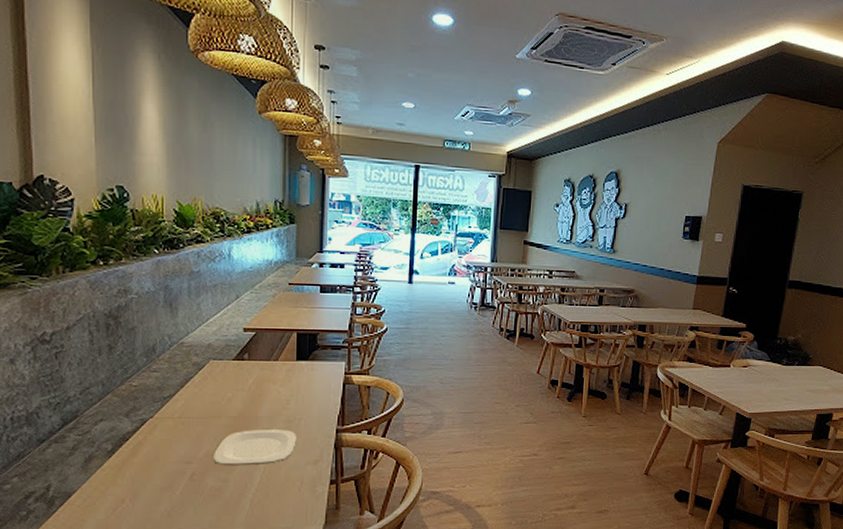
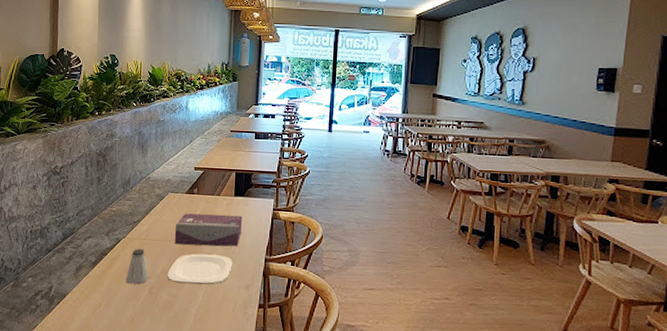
saltshaker: none [156,430,189,472] -> present [125,249,149,285]
tissue box: none [222,382,308,421] -> present [175,213,243,247]

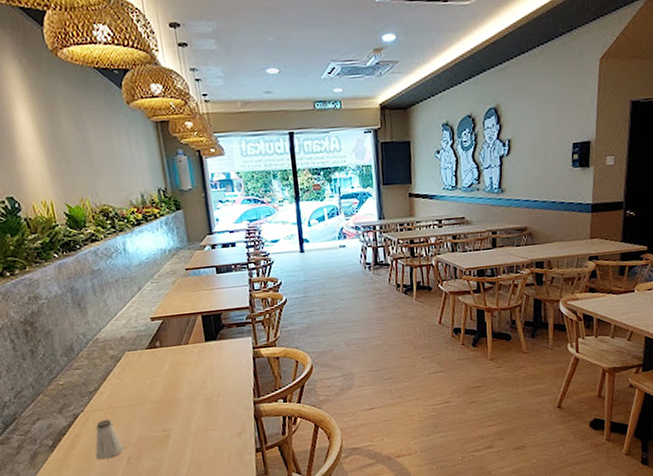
plate: present [166,254,233,285] -> none [144,407,219,447]
tissue box: present [175,213,243,247] -> none [142,361,222,407]

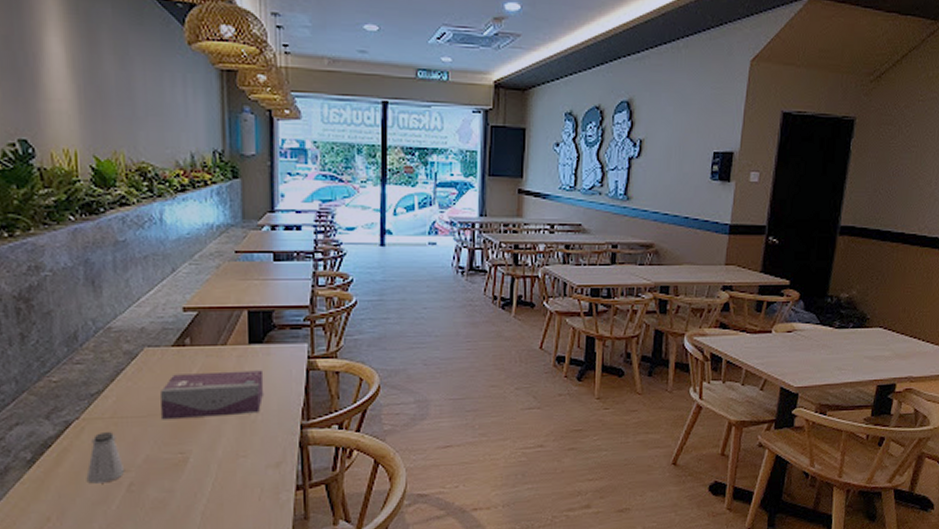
tissue box: none [142,361,222,407] -> present [161,370,264,420]

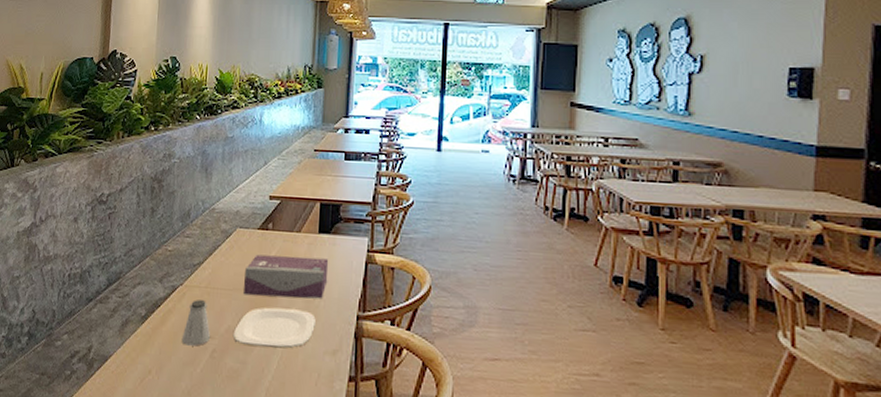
plate: none [153,427,253,473] -> present [232,307,316,349]

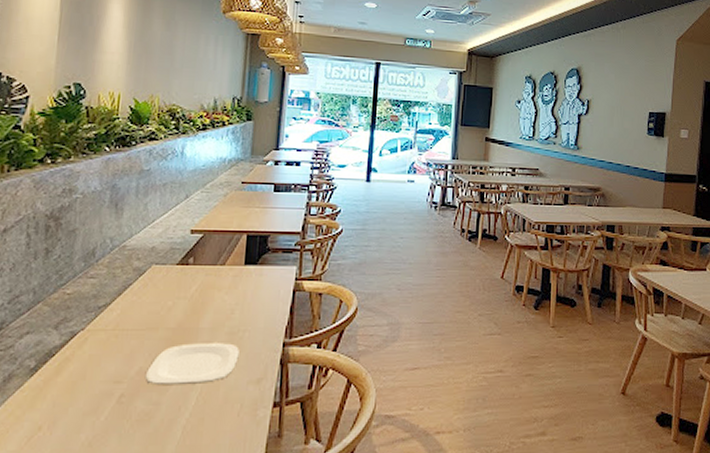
saltshaker: present [181,300,211,347] -> none [81,344,119,394]
tissue box: present [244,254,329,300] -> none [159,289,255,334]

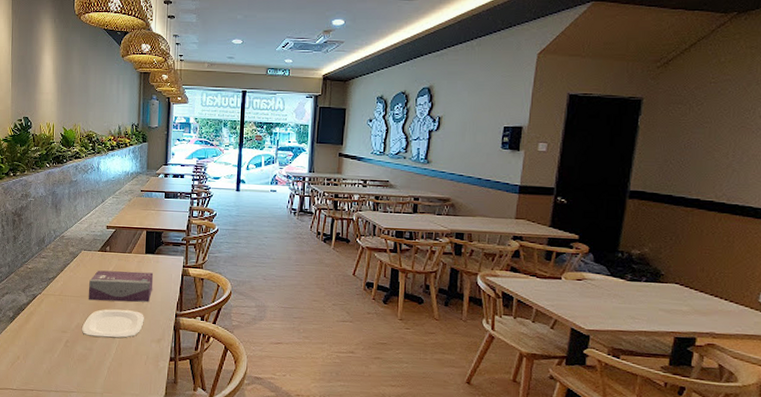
tissue box: none [159,289,255,334] -> present [89,270,154,303]

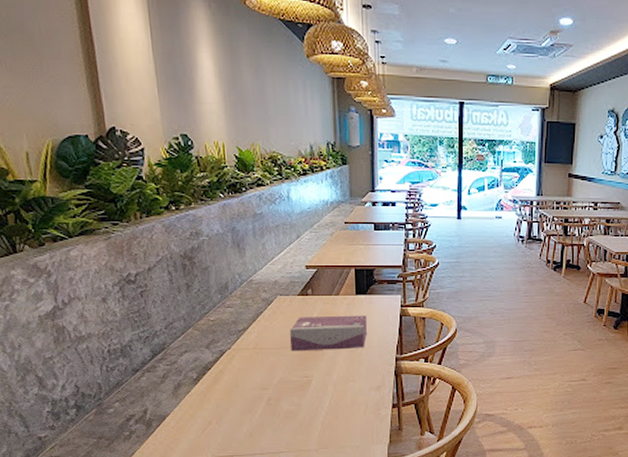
plate: present [81,309,144,339] -> none [285,359,360,392]

